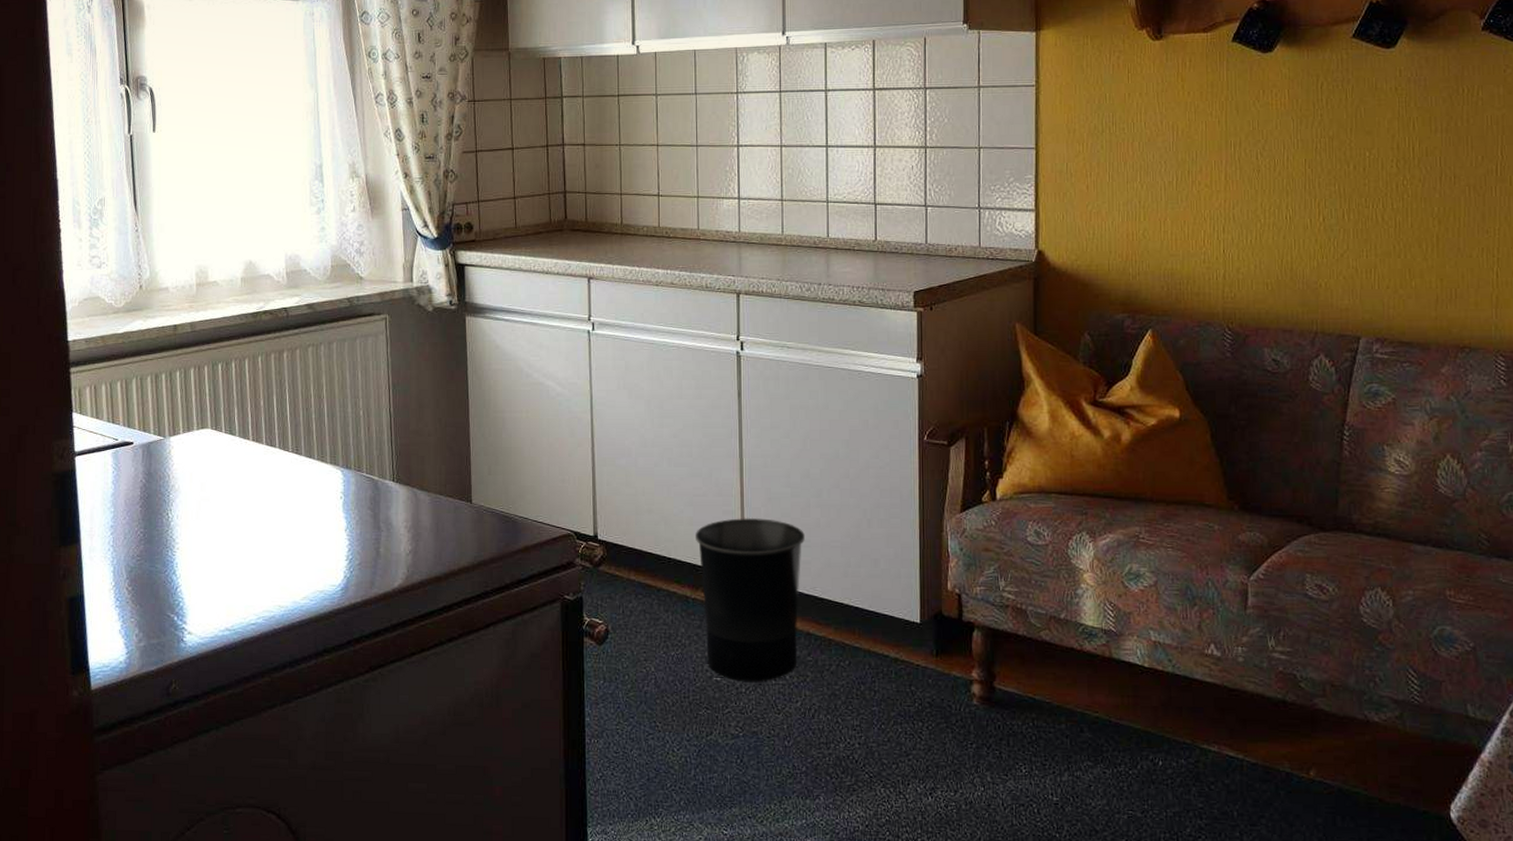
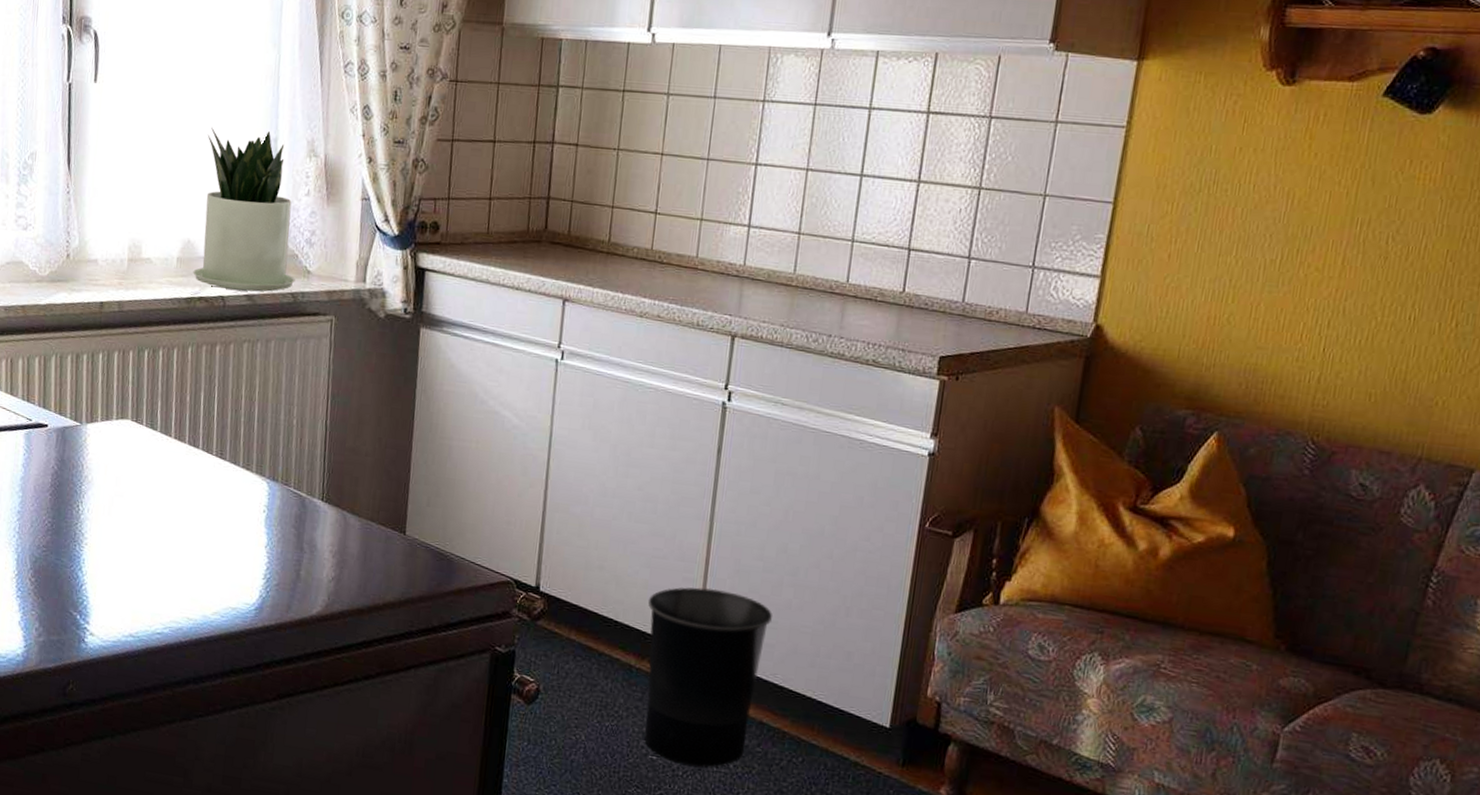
planter: none [256,159,350,301] -> present [193,127,295,292]

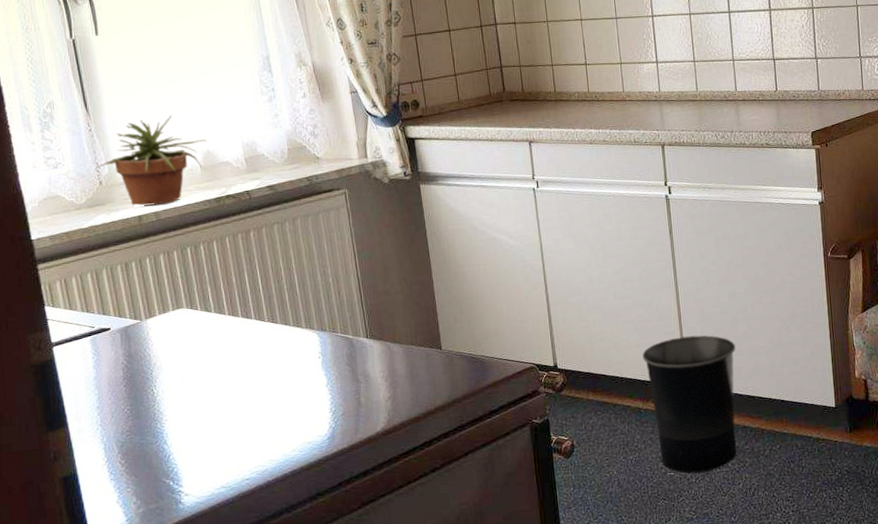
potted plant: none [66,190,190,294] -> present [96,115,207,206]
planter: present [193,127,295,292] -> none [207,52,308,185]

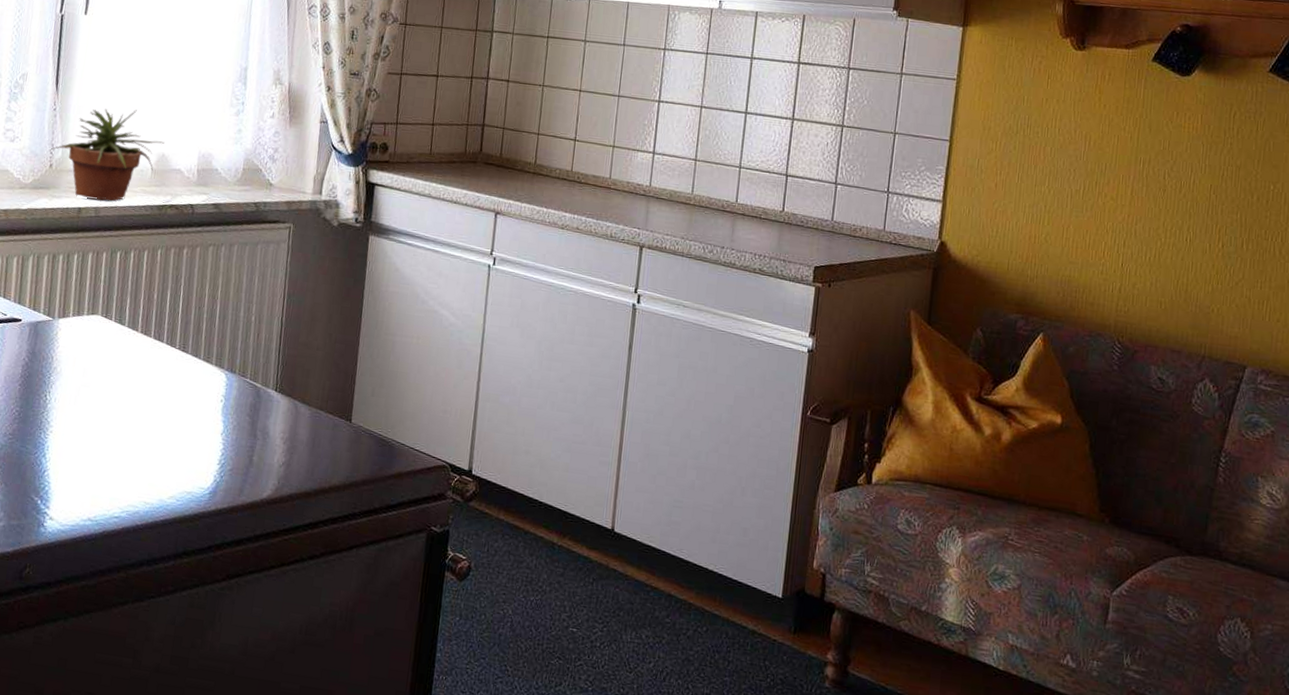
waste bin: present [642,335,737,473] -> none [565,470,679,638]

